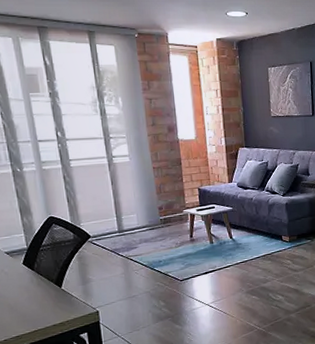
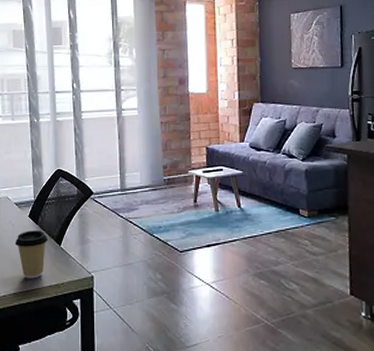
coffee cup: none [10,276,47,322] -> present [14,231,48,279]

